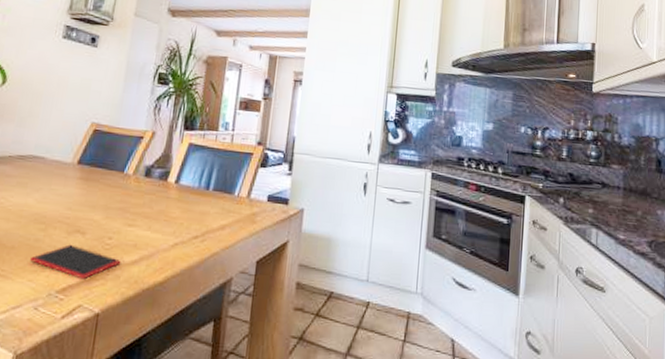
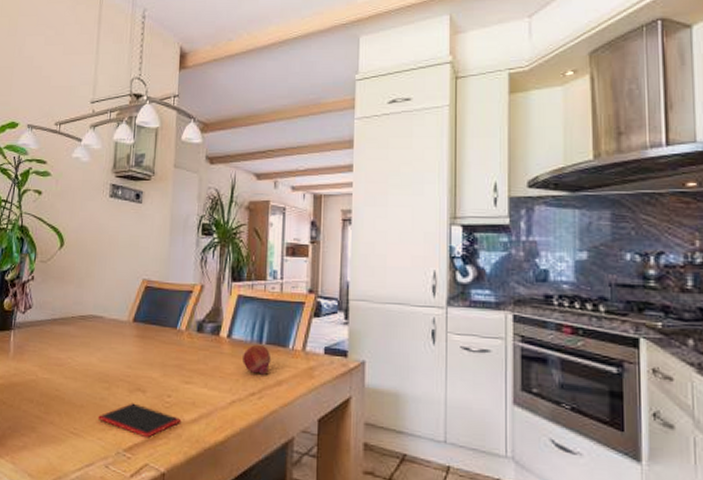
fruit: none [188,190,217,221] -> present [243,344,272,376]

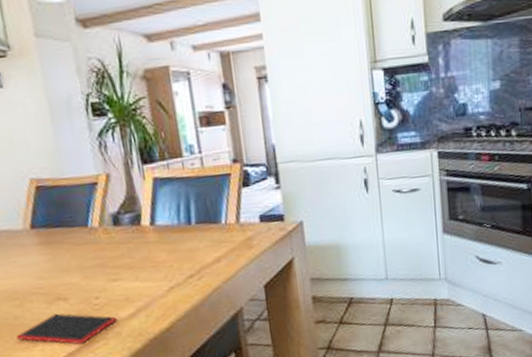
fruit: present [243,344,272,376] -> none [172,225,205,257]

